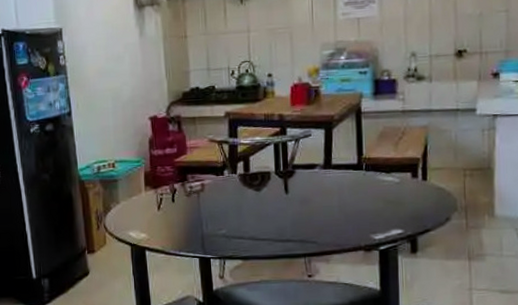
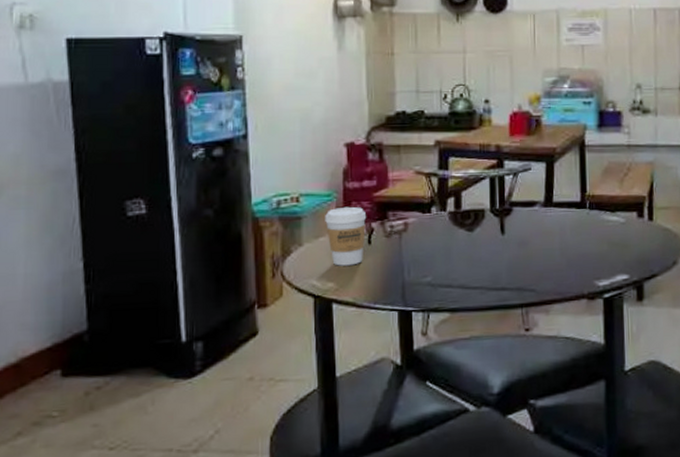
coffee cup: none [136,170,170,220] -> present [325,206,367,266]

